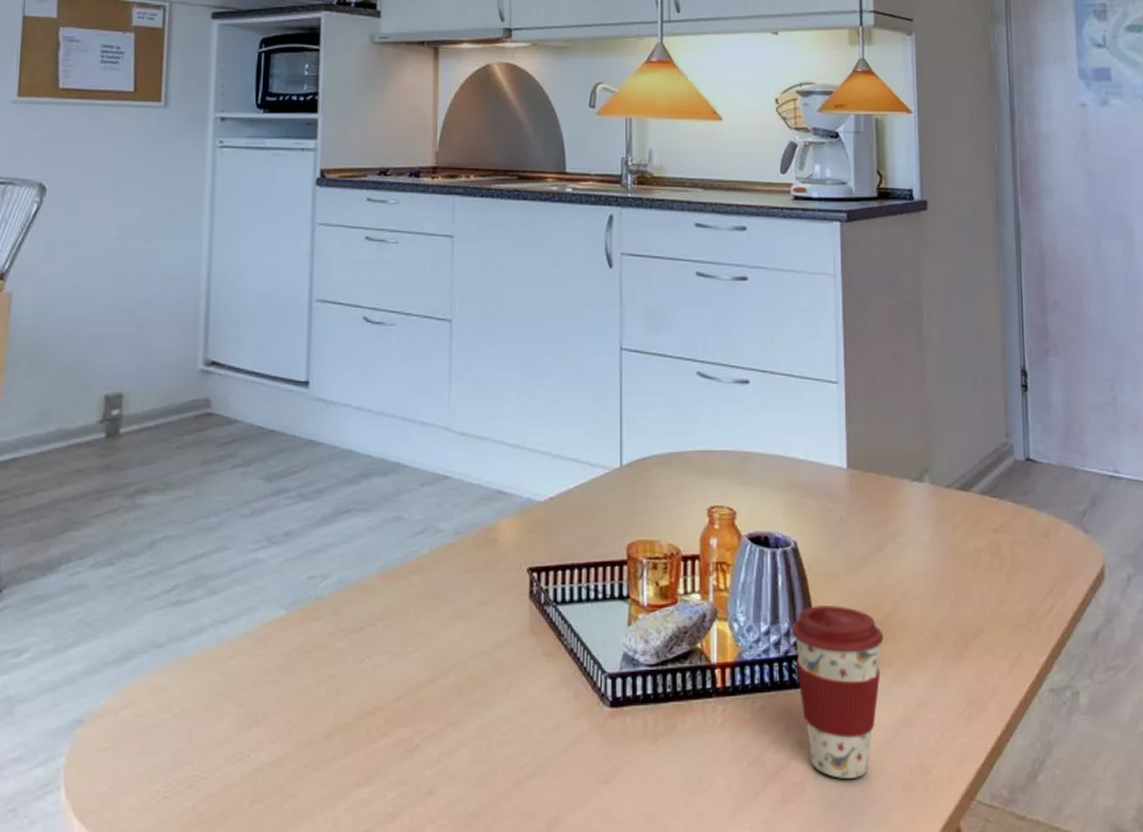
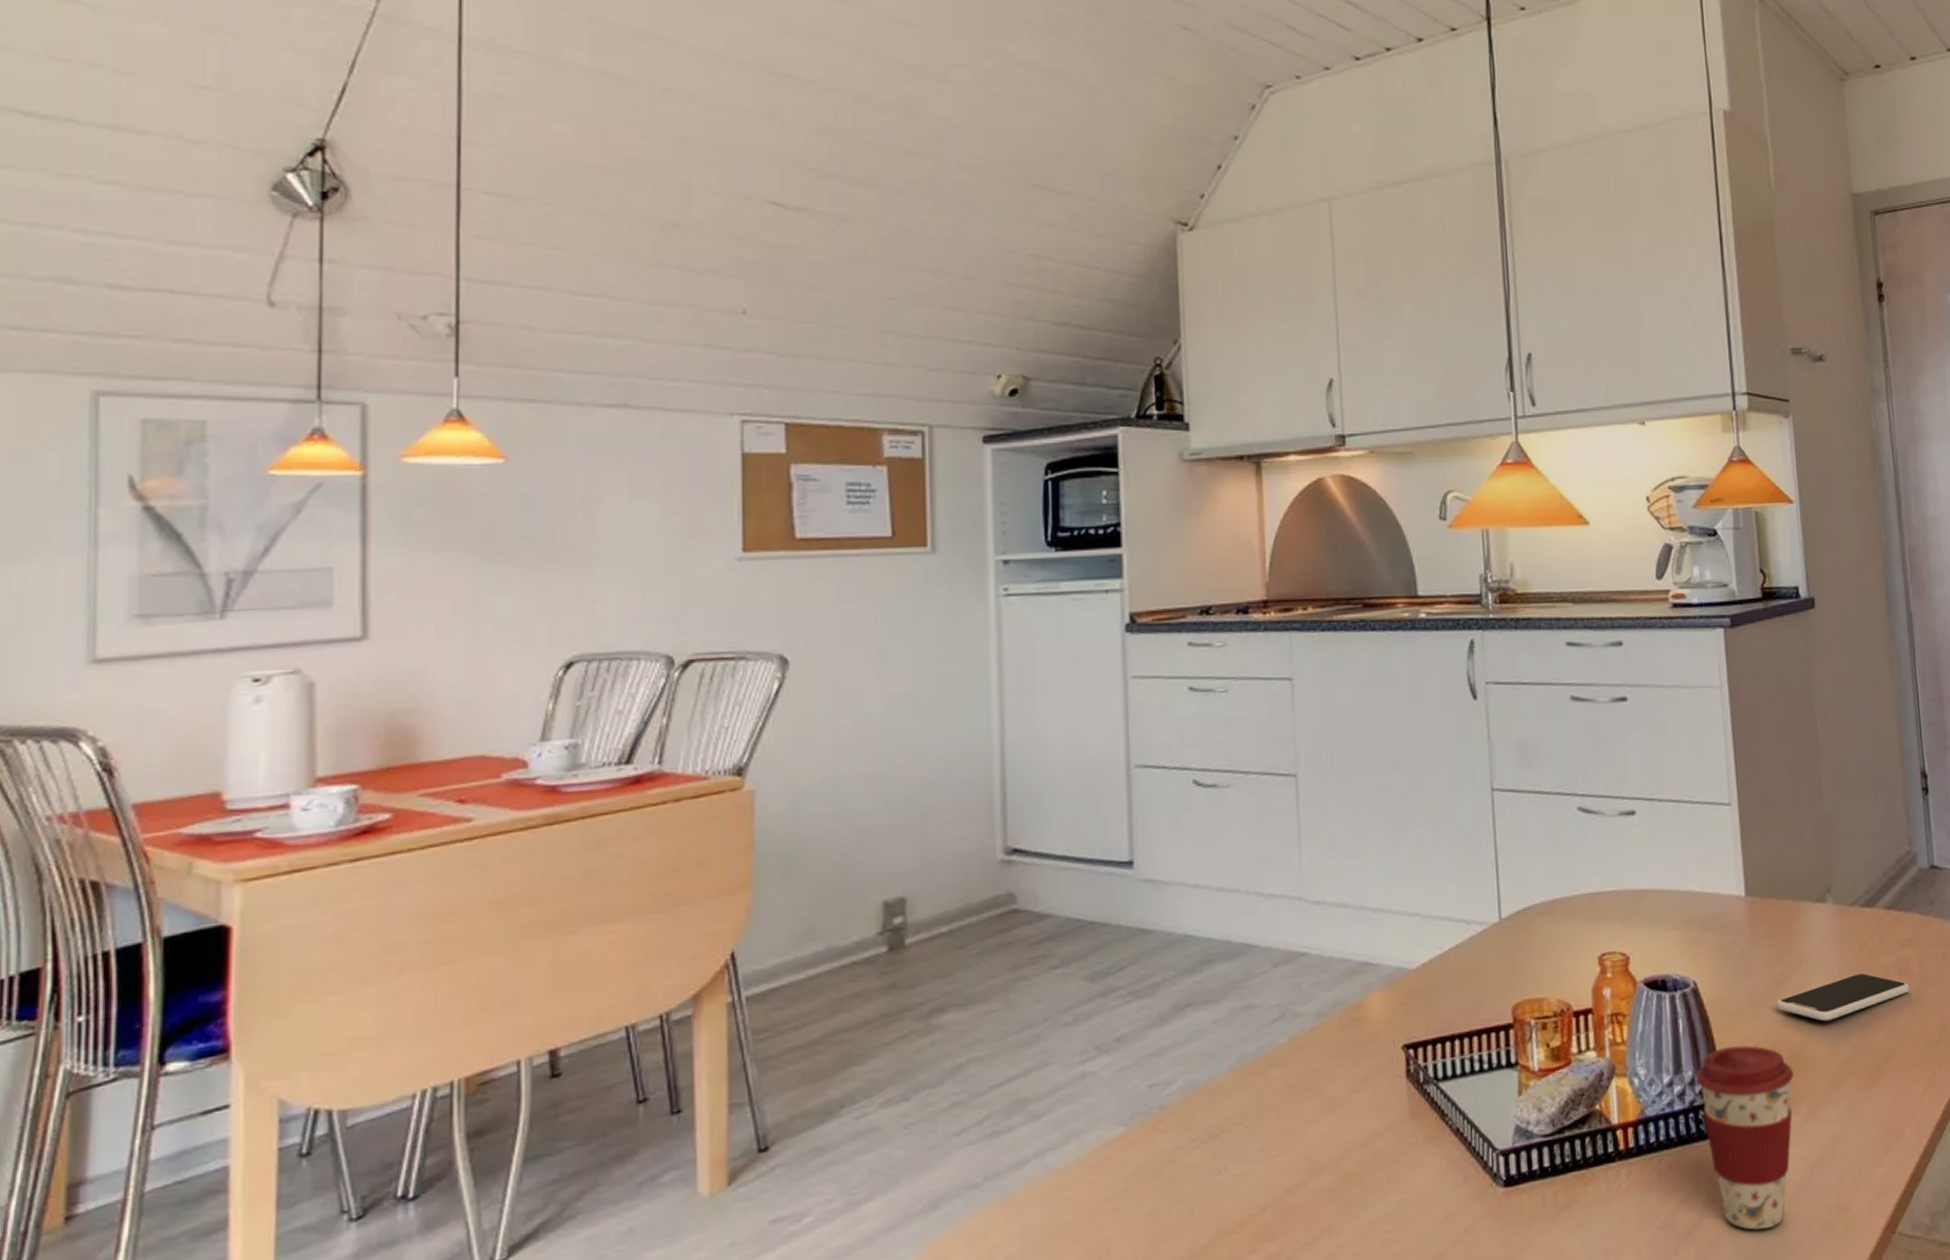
smartphone: none [871,551,1000,593] -> present [1777,973,1910,1022]

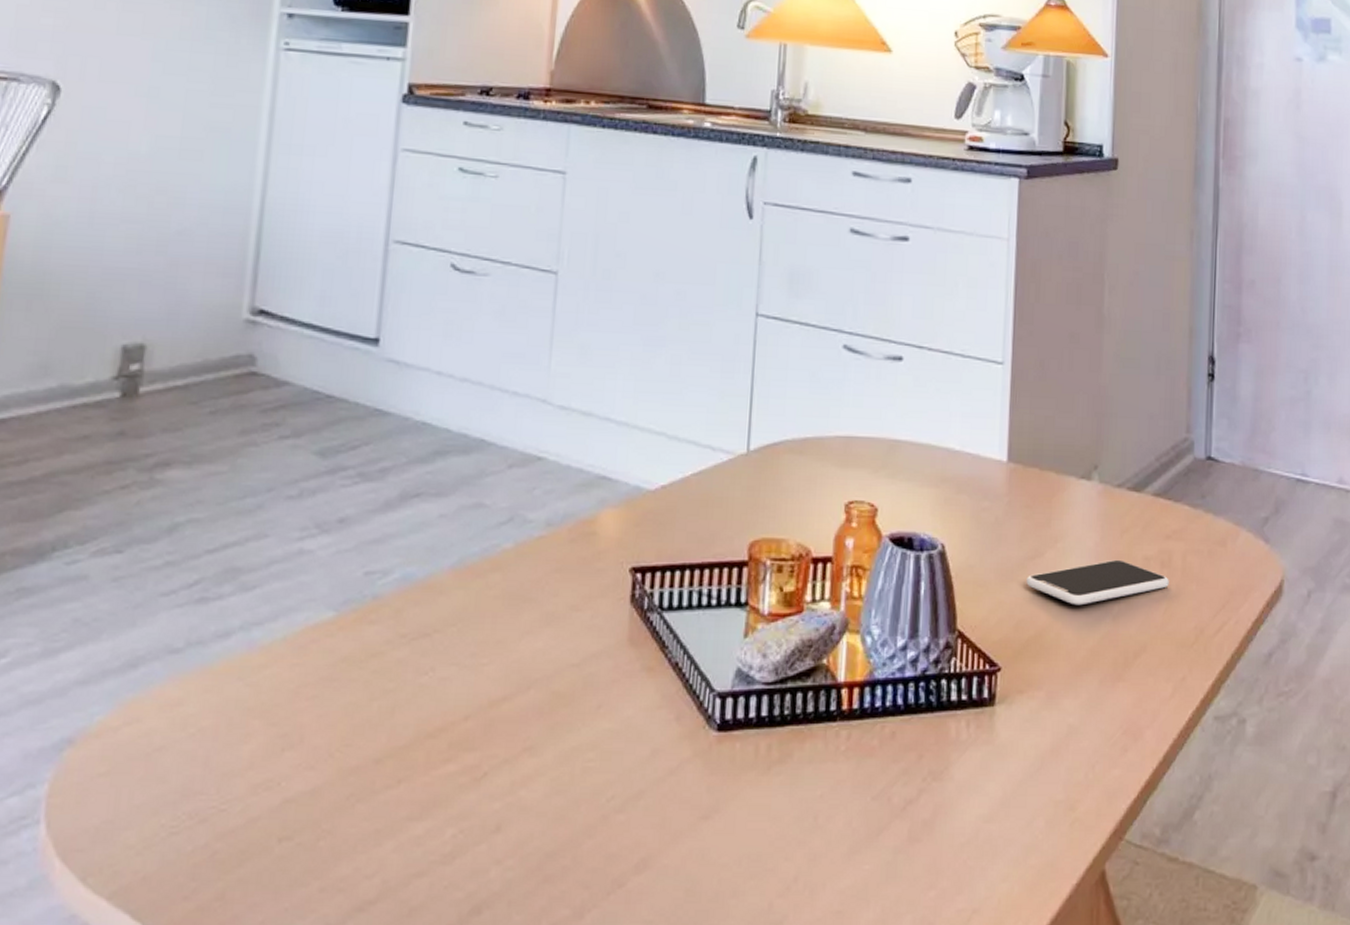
coffee cup: present [1696,1045,1794,1230] -> none [931,618,1035,815]

